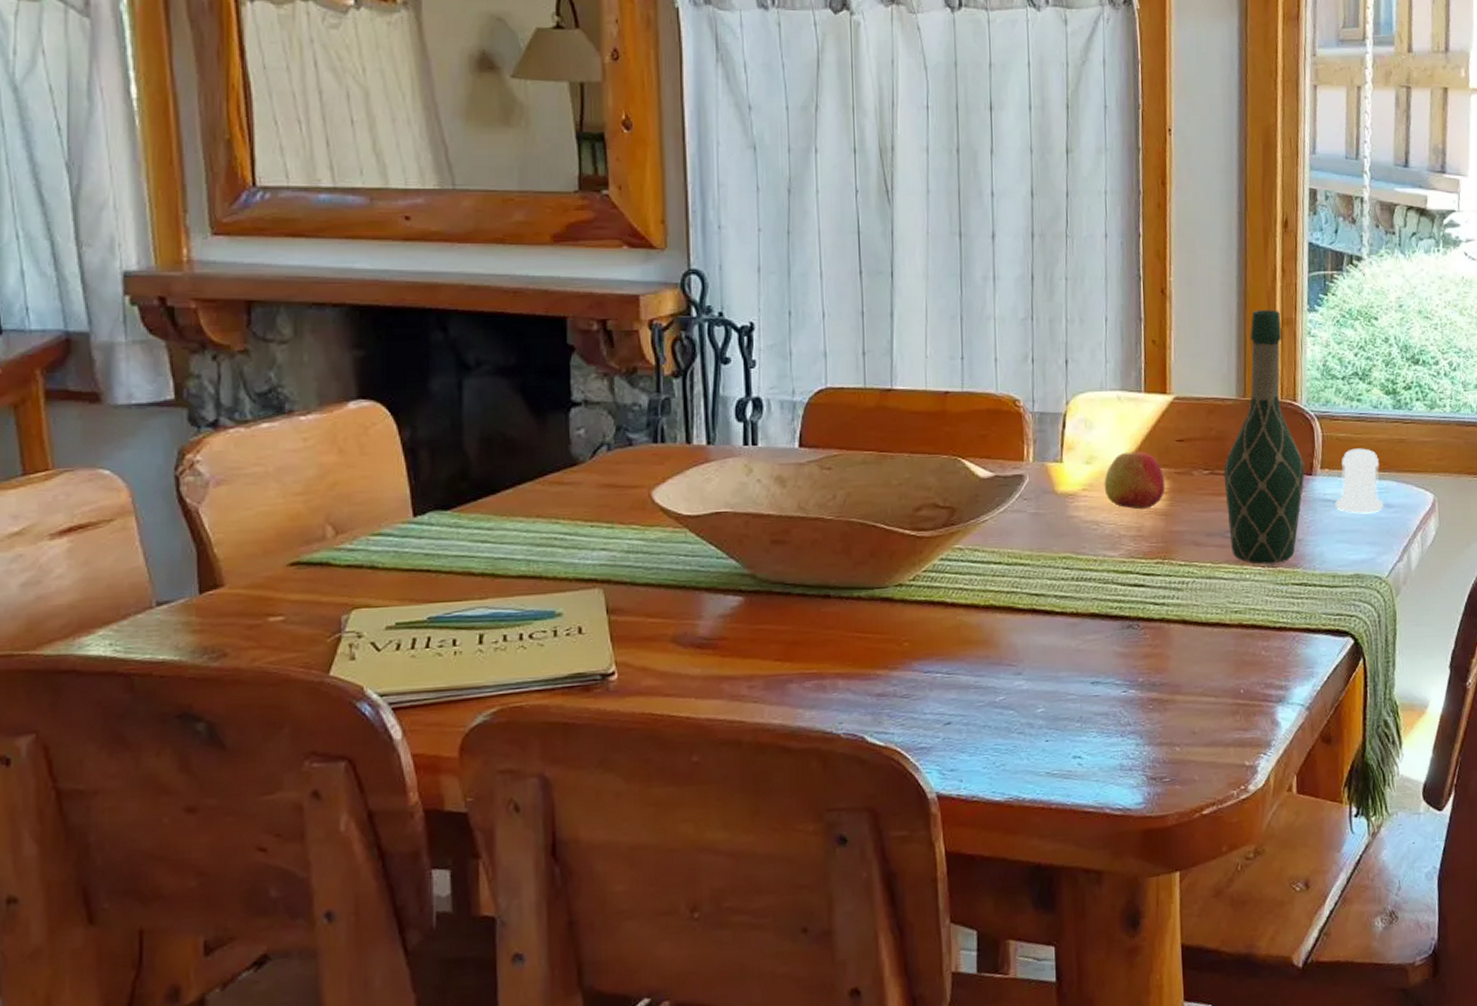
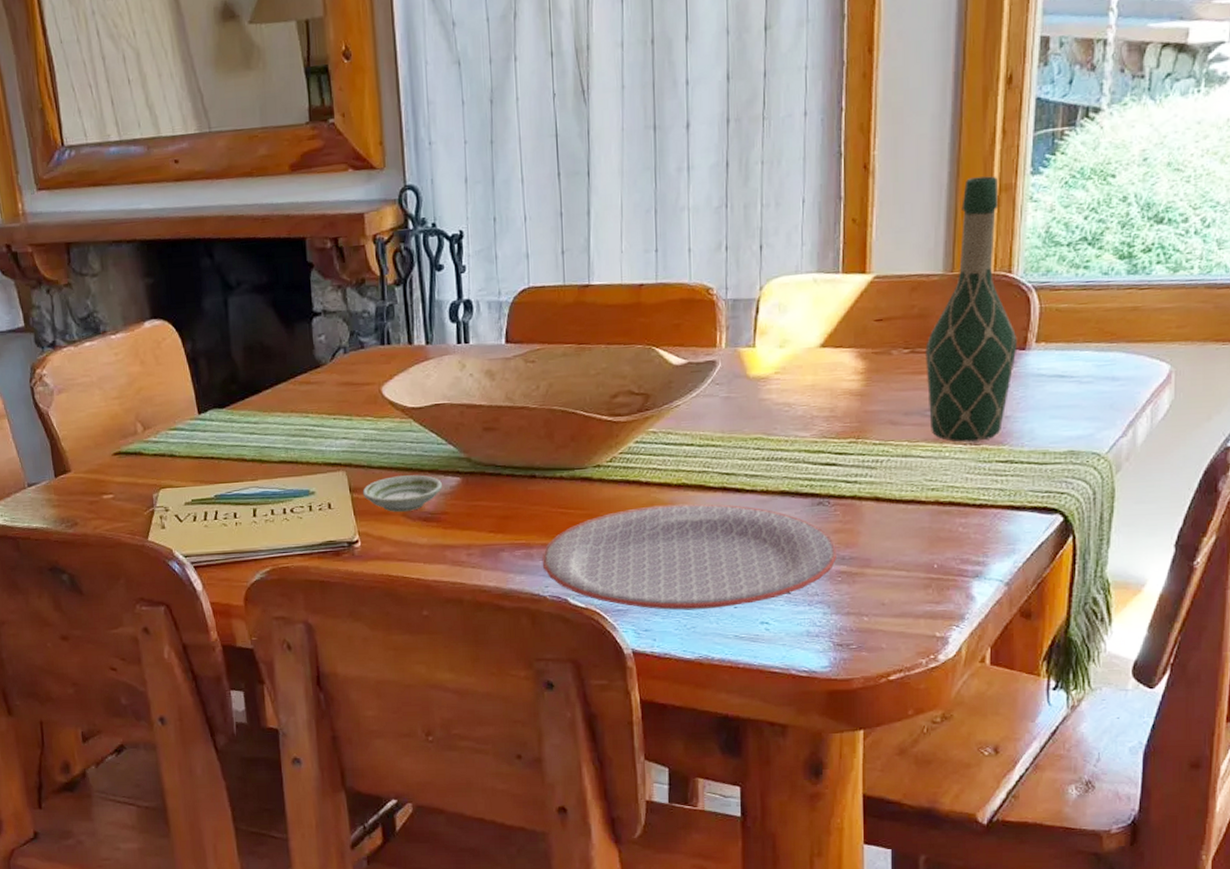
saucer: none [622,593,722,638] -> present [362,475,443,512]
plate: none [835,627,1147,747] -> present [542,503,836,611]
apple: present [1104,451,1166,510] -> none [797,333,862,391]
salt shaker: present [1335,448,1384,513] -> none [1051,318,1108,388]

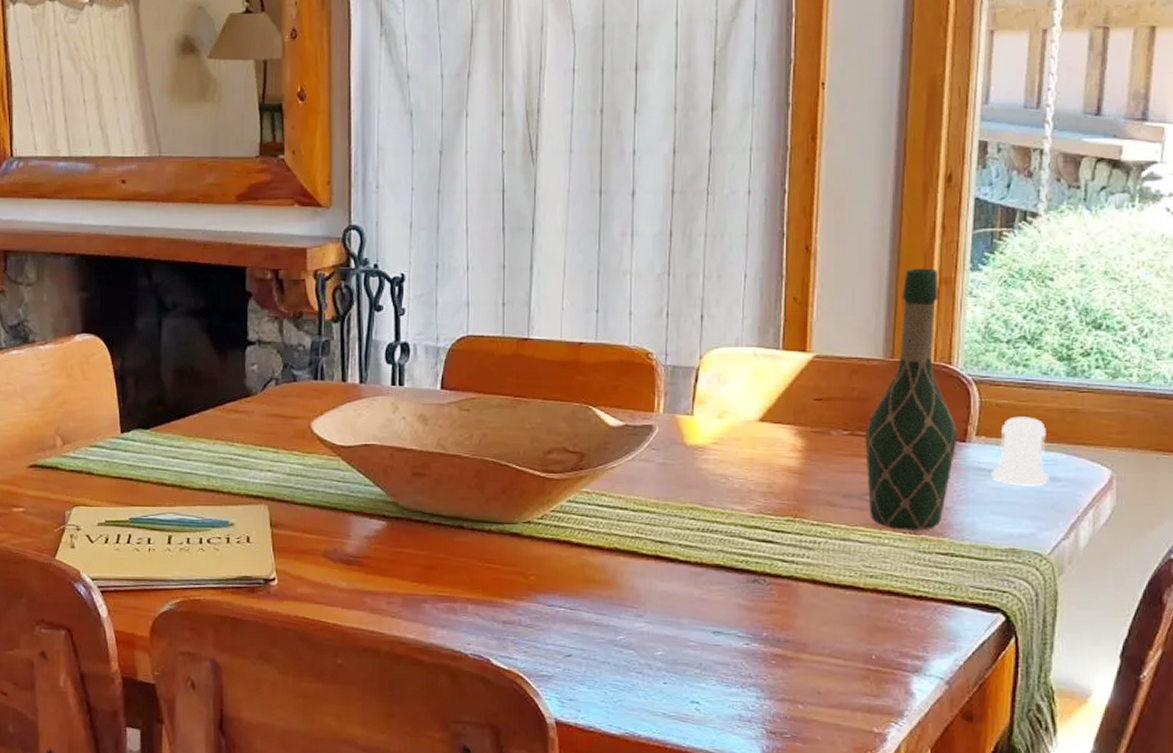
saucer: present [362,475,443,512] -> none [283,514,368,552]
plate: present [542,503,836,611] -> none [465,568,771,683]
salt shaker: none [1051,318,1108,388] -> present [991,416,1049,485]

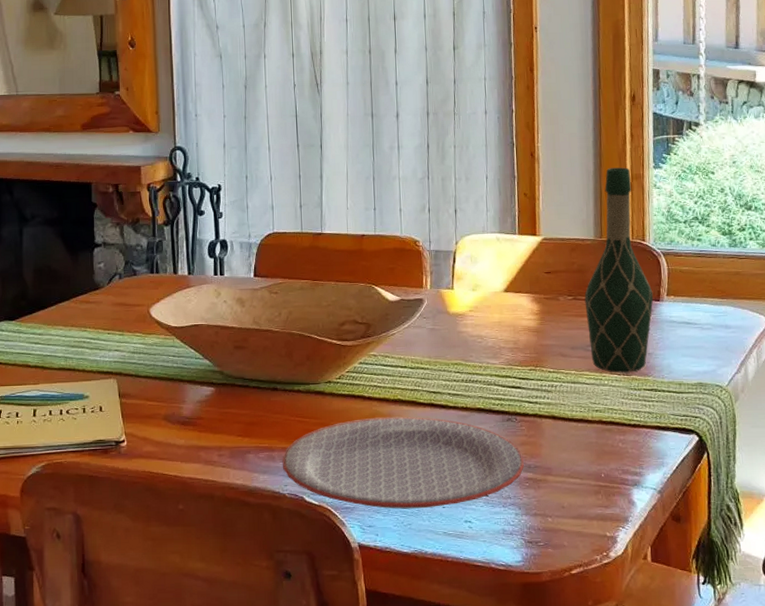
plate: none [465,568,771,683] -> present [282,416,524,509]
salt shaker: present [991,416,1049,485] -> none [680,279,723,333]

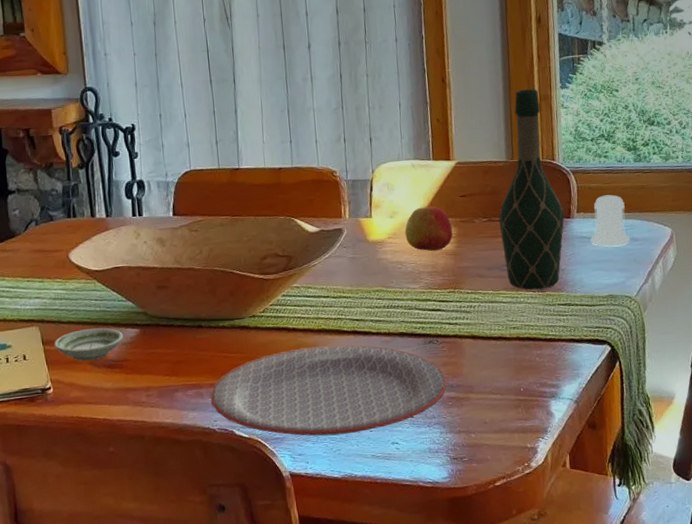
saucer: none [130,384,199,416] -> present [53,328,124,361]
apple: none [486,281,537,327] -> present [404,206,453,251]
salt shaker: none [680,279,723,333] -> present [590,194,631,247]

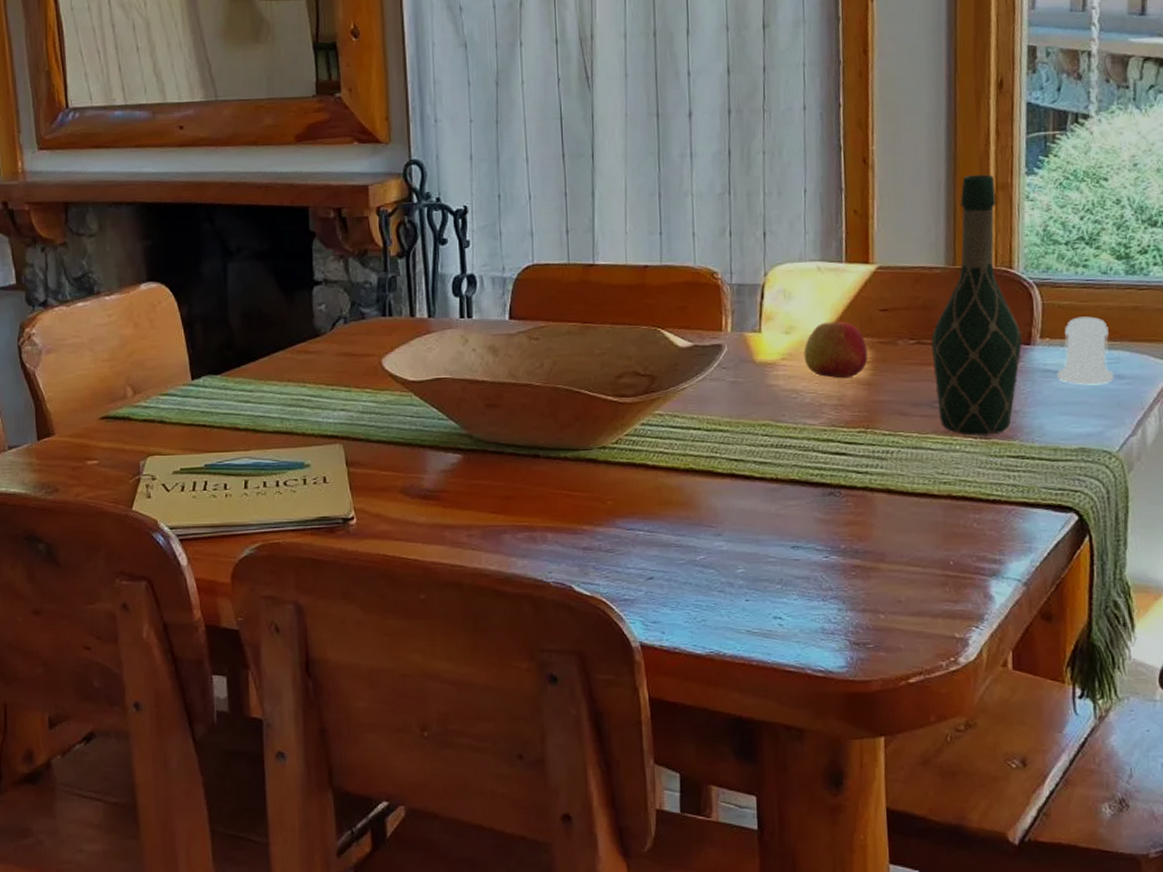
saucer: present [53,328,124,361] -> none [359,450,444,488]
plate: present [210,345,447,437] -> none [545,489,850,602]

